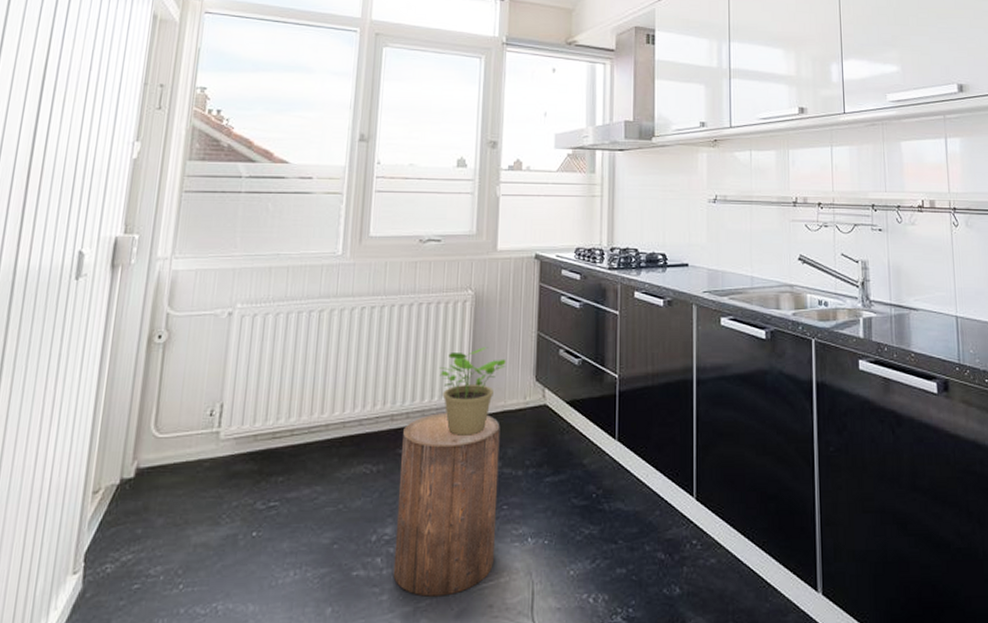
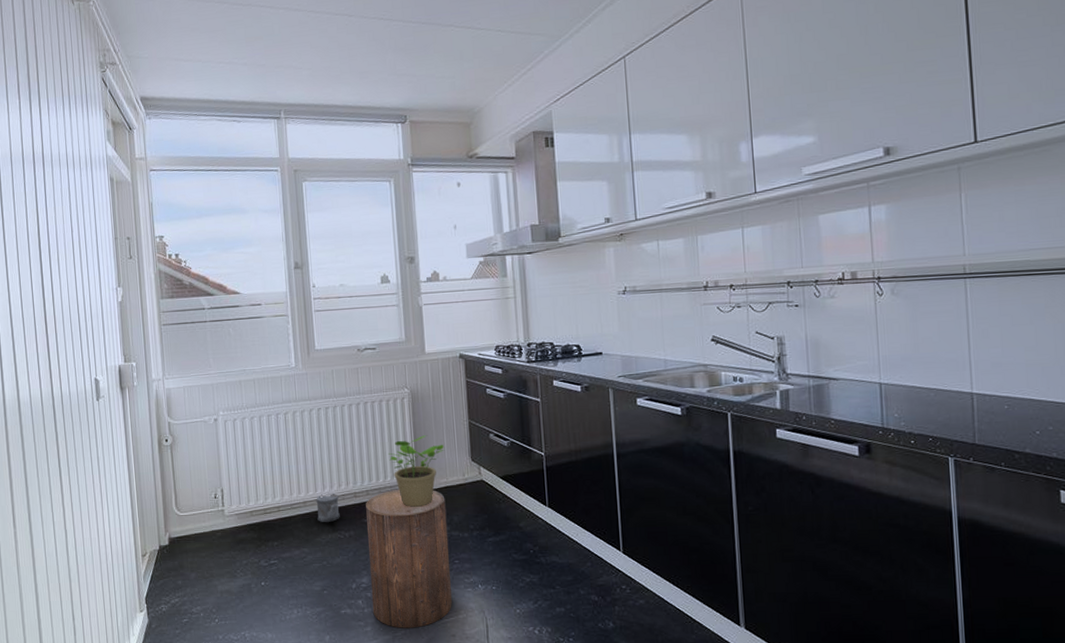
watering can: none [340,414,371,452] -> present [316,493,340,522]

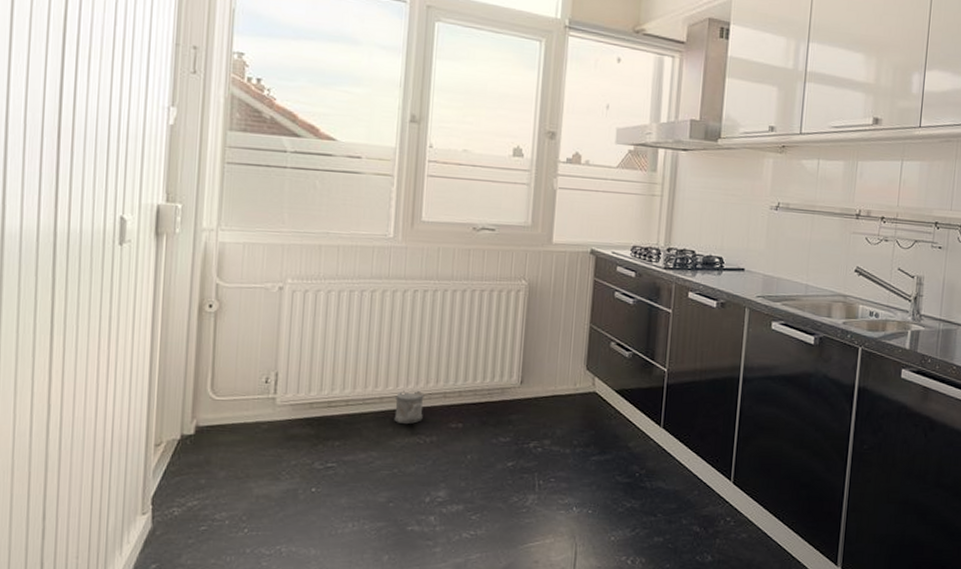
stool: present [366,489,452,628] -> none [445,392,550,552]
potted plant: present [388,435,444,507] -> none [491,335,558,415]

